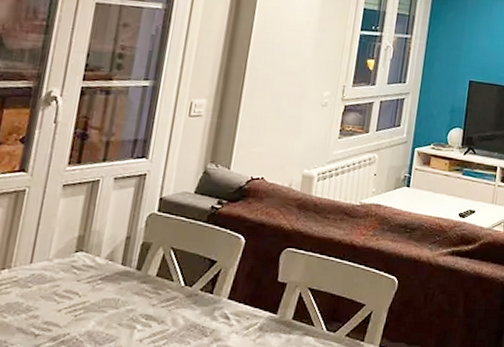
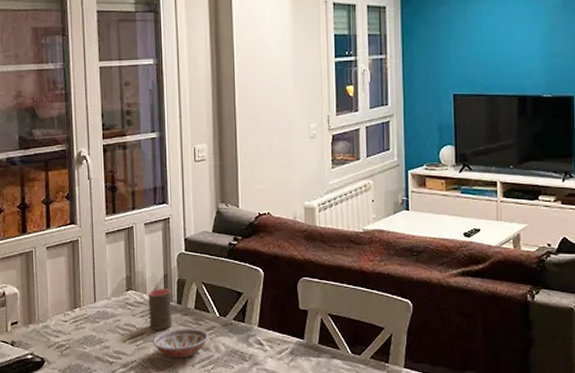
cup: none [95,252,131,299] -> present [148,289,173,330]
bowl: none [95,297,168,333] -> present [152,328,209,359]

